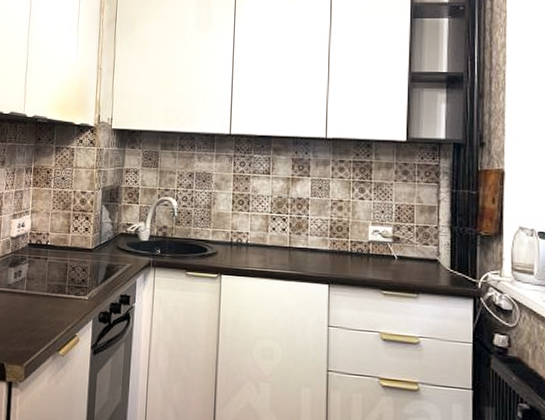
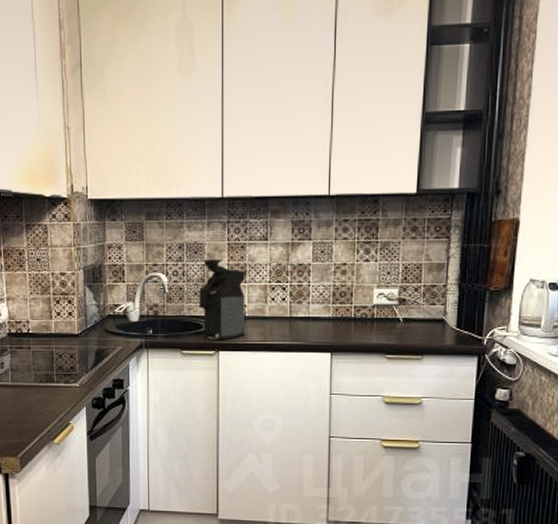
coffee maker: none [204,188,248,265] -> present [198,259,245,341]

